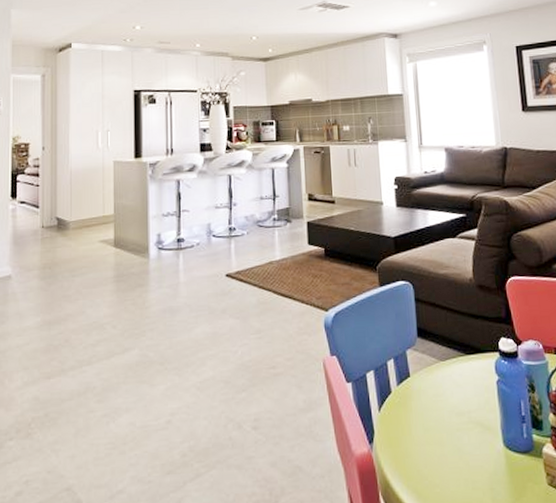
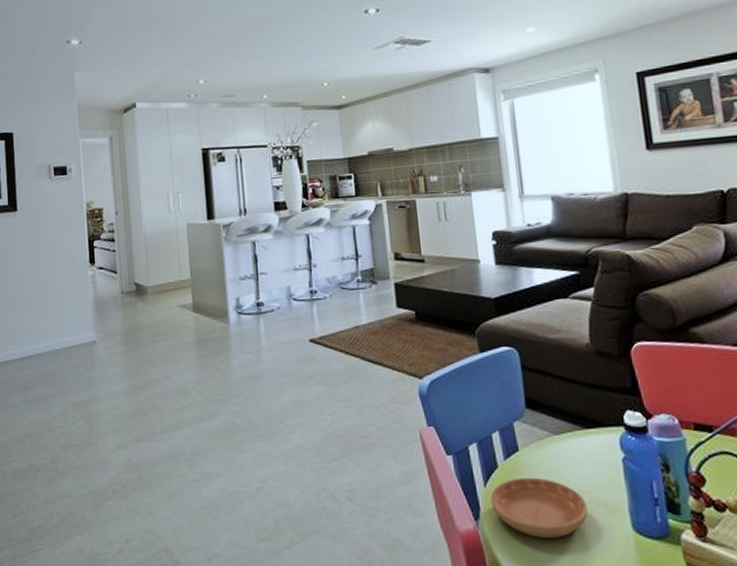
saucer: none [384,401,467,458] -> present [490,477,588,538]

